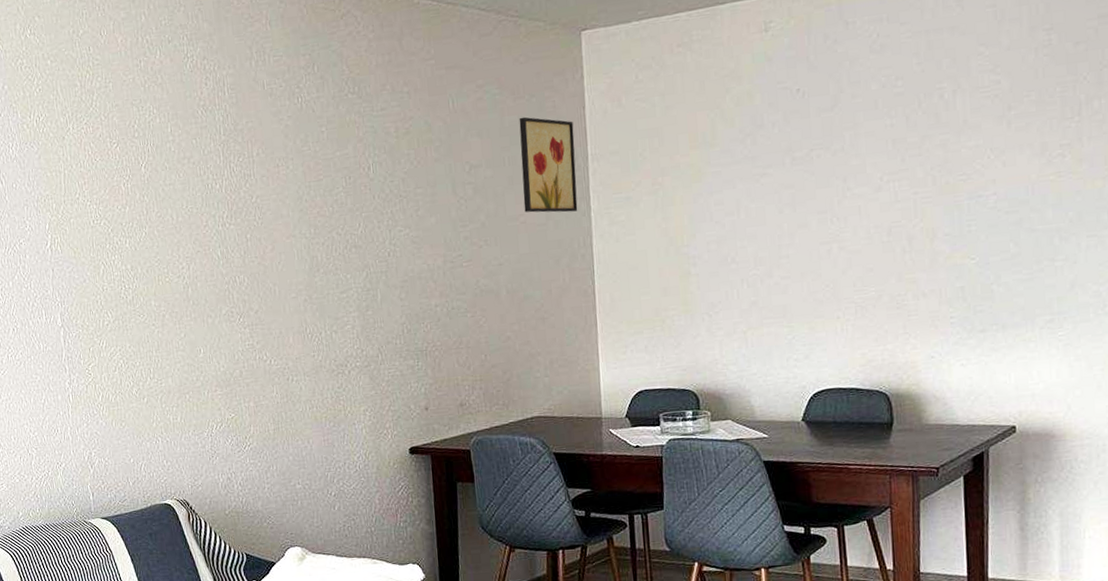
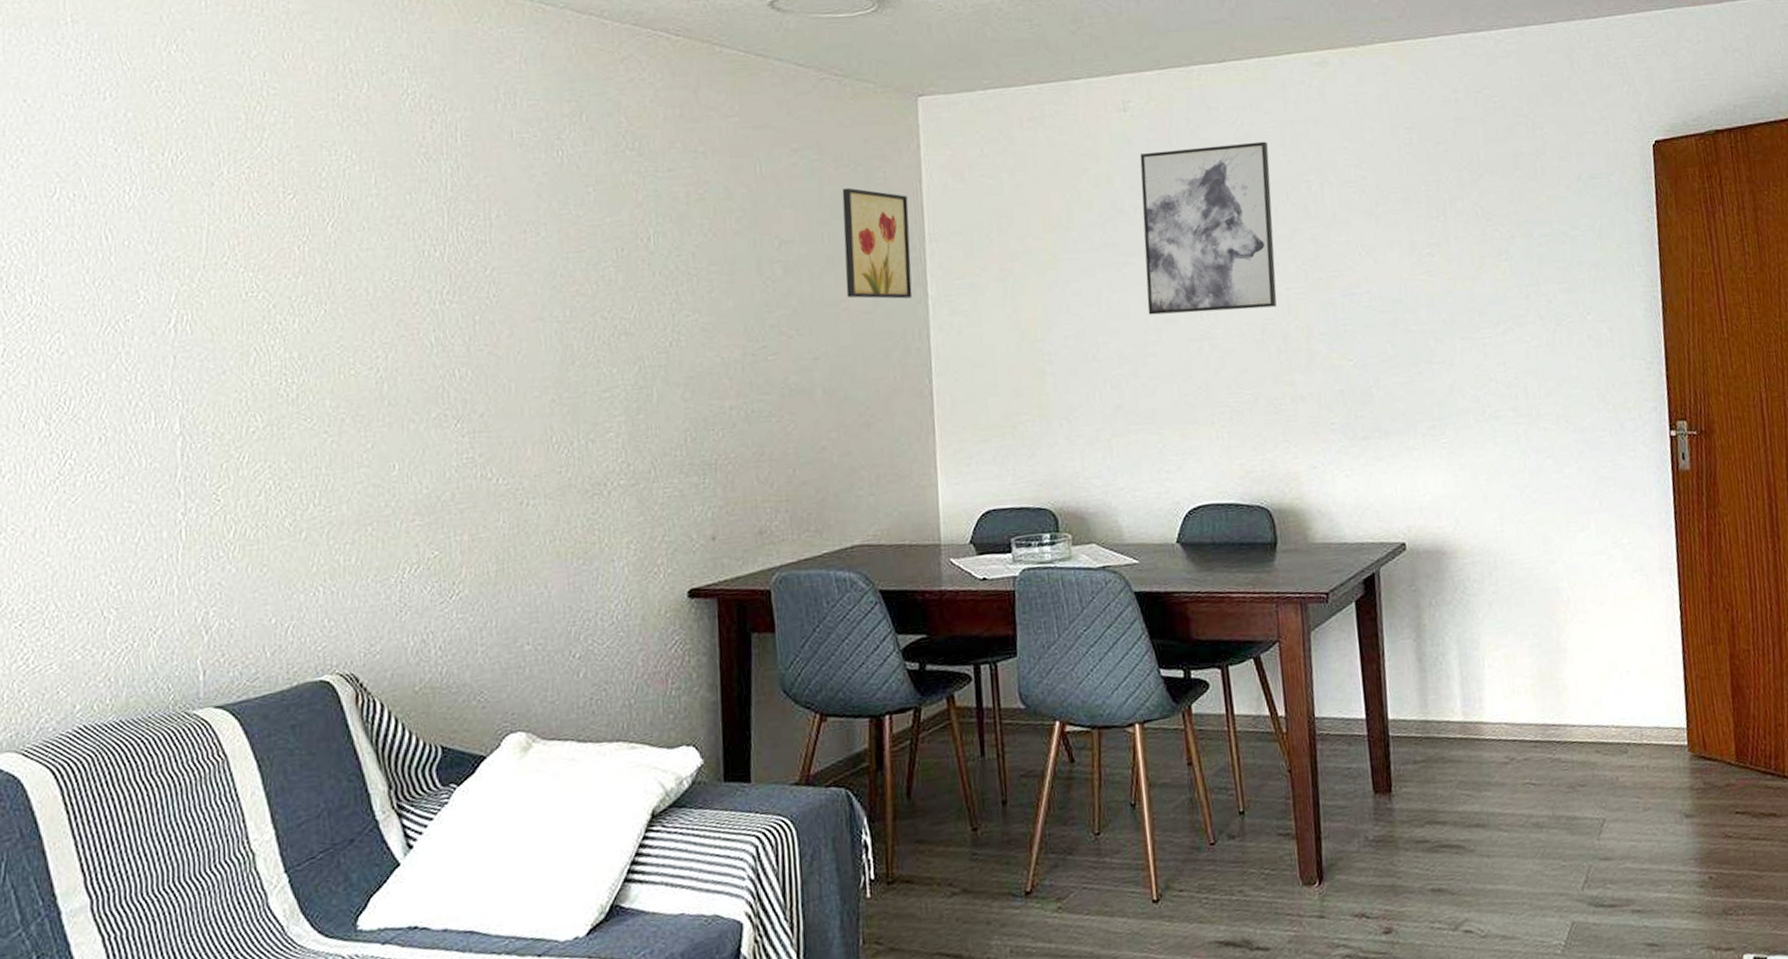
wall art: none [779,52,904,221] -> present [1139,141,1277,315]

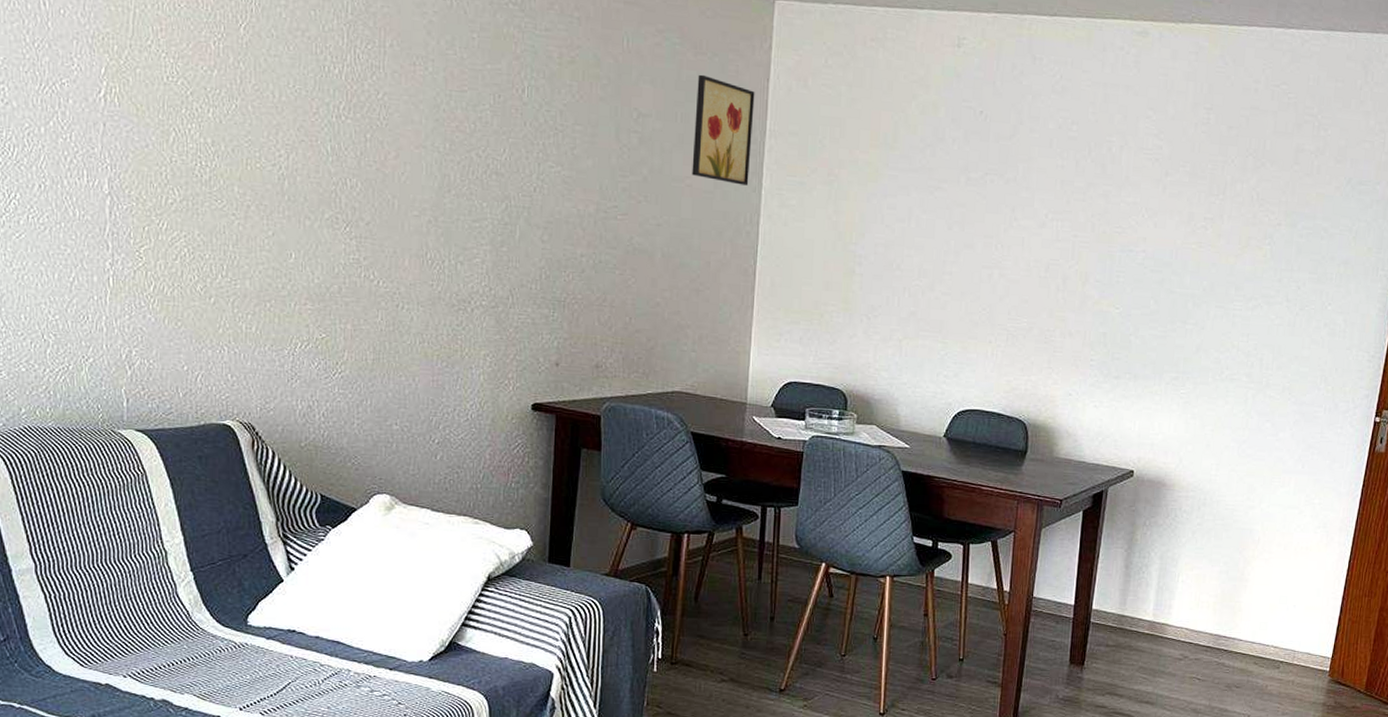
wall art: present [1139,141,1277,315] -> none [951,89,1081,250]

